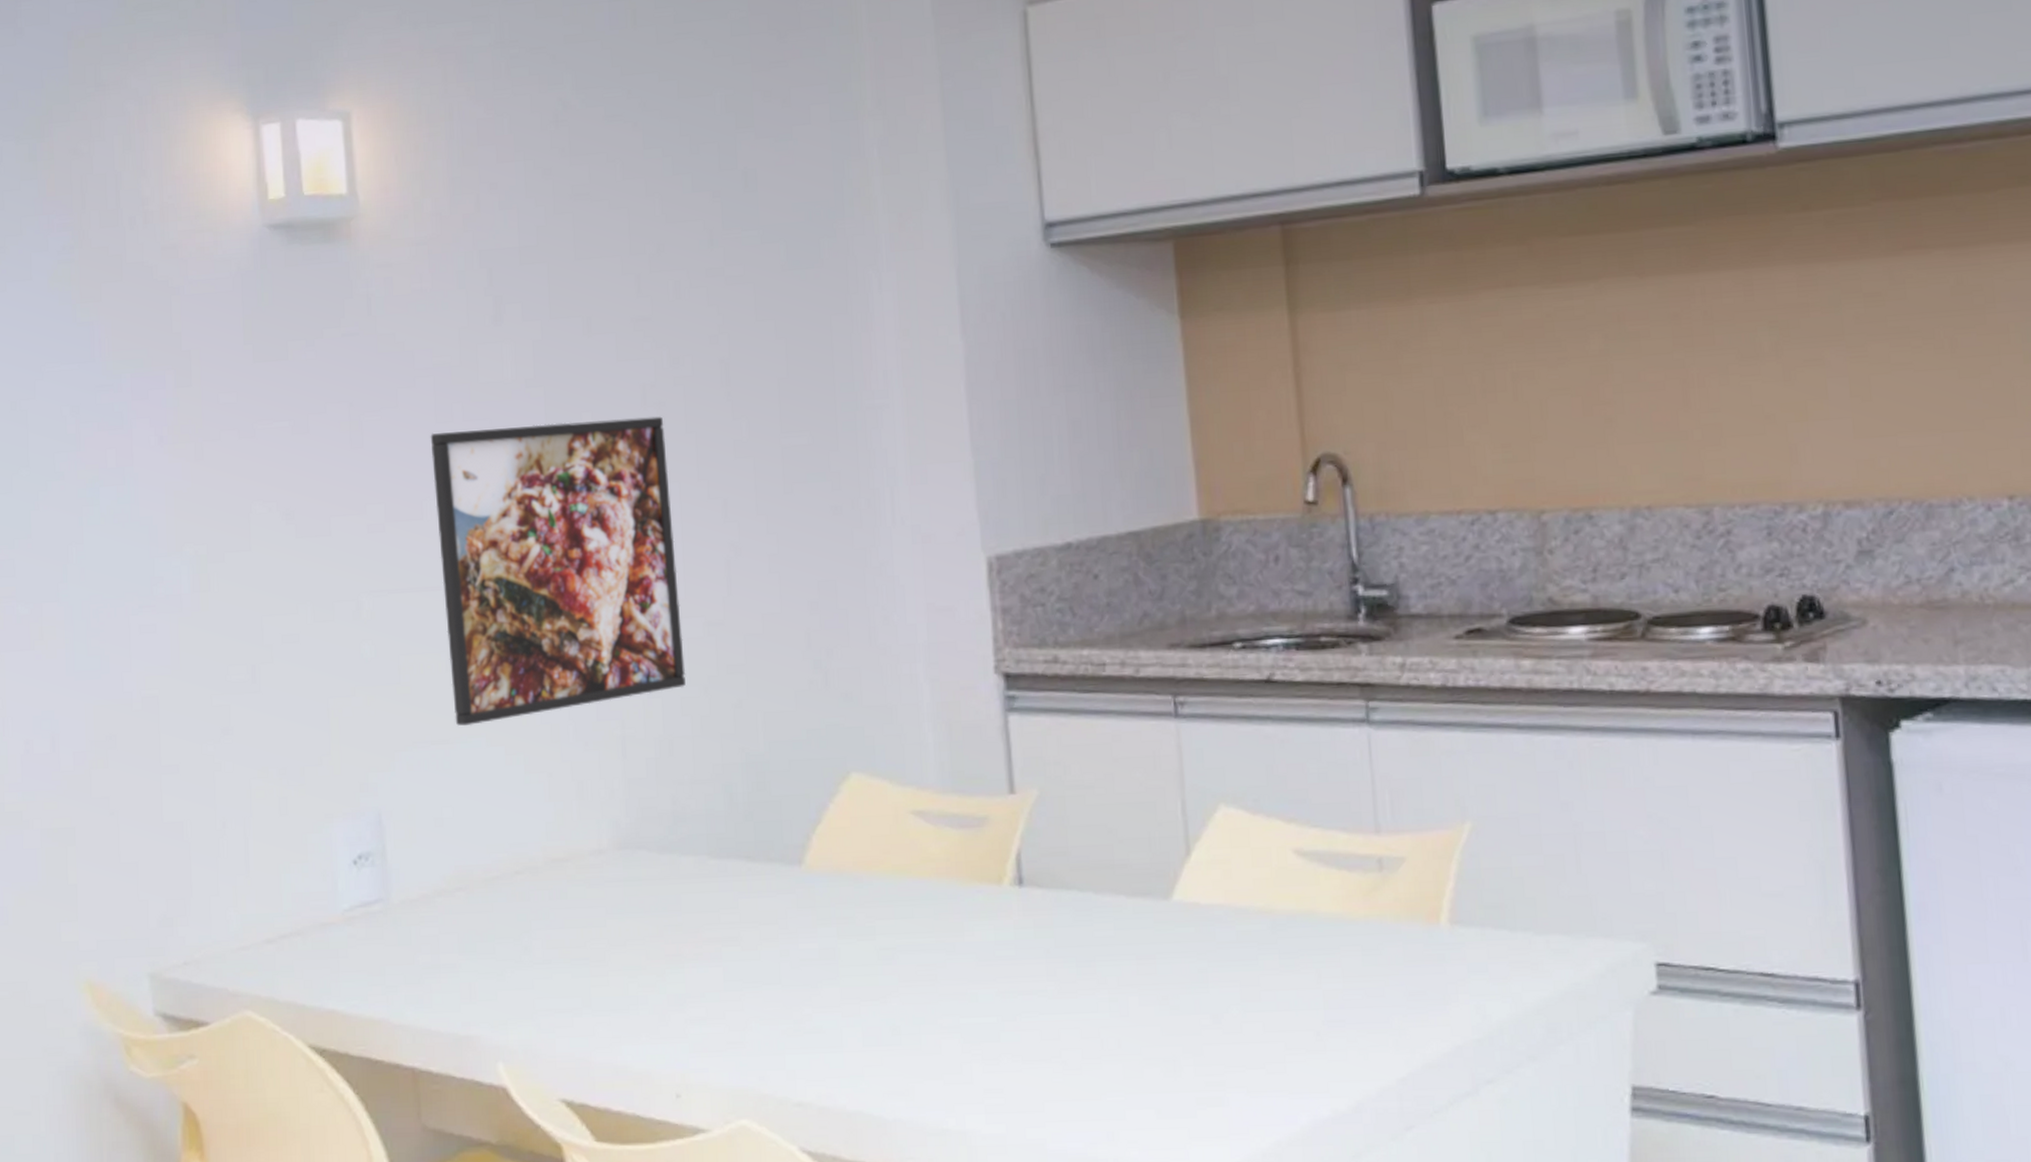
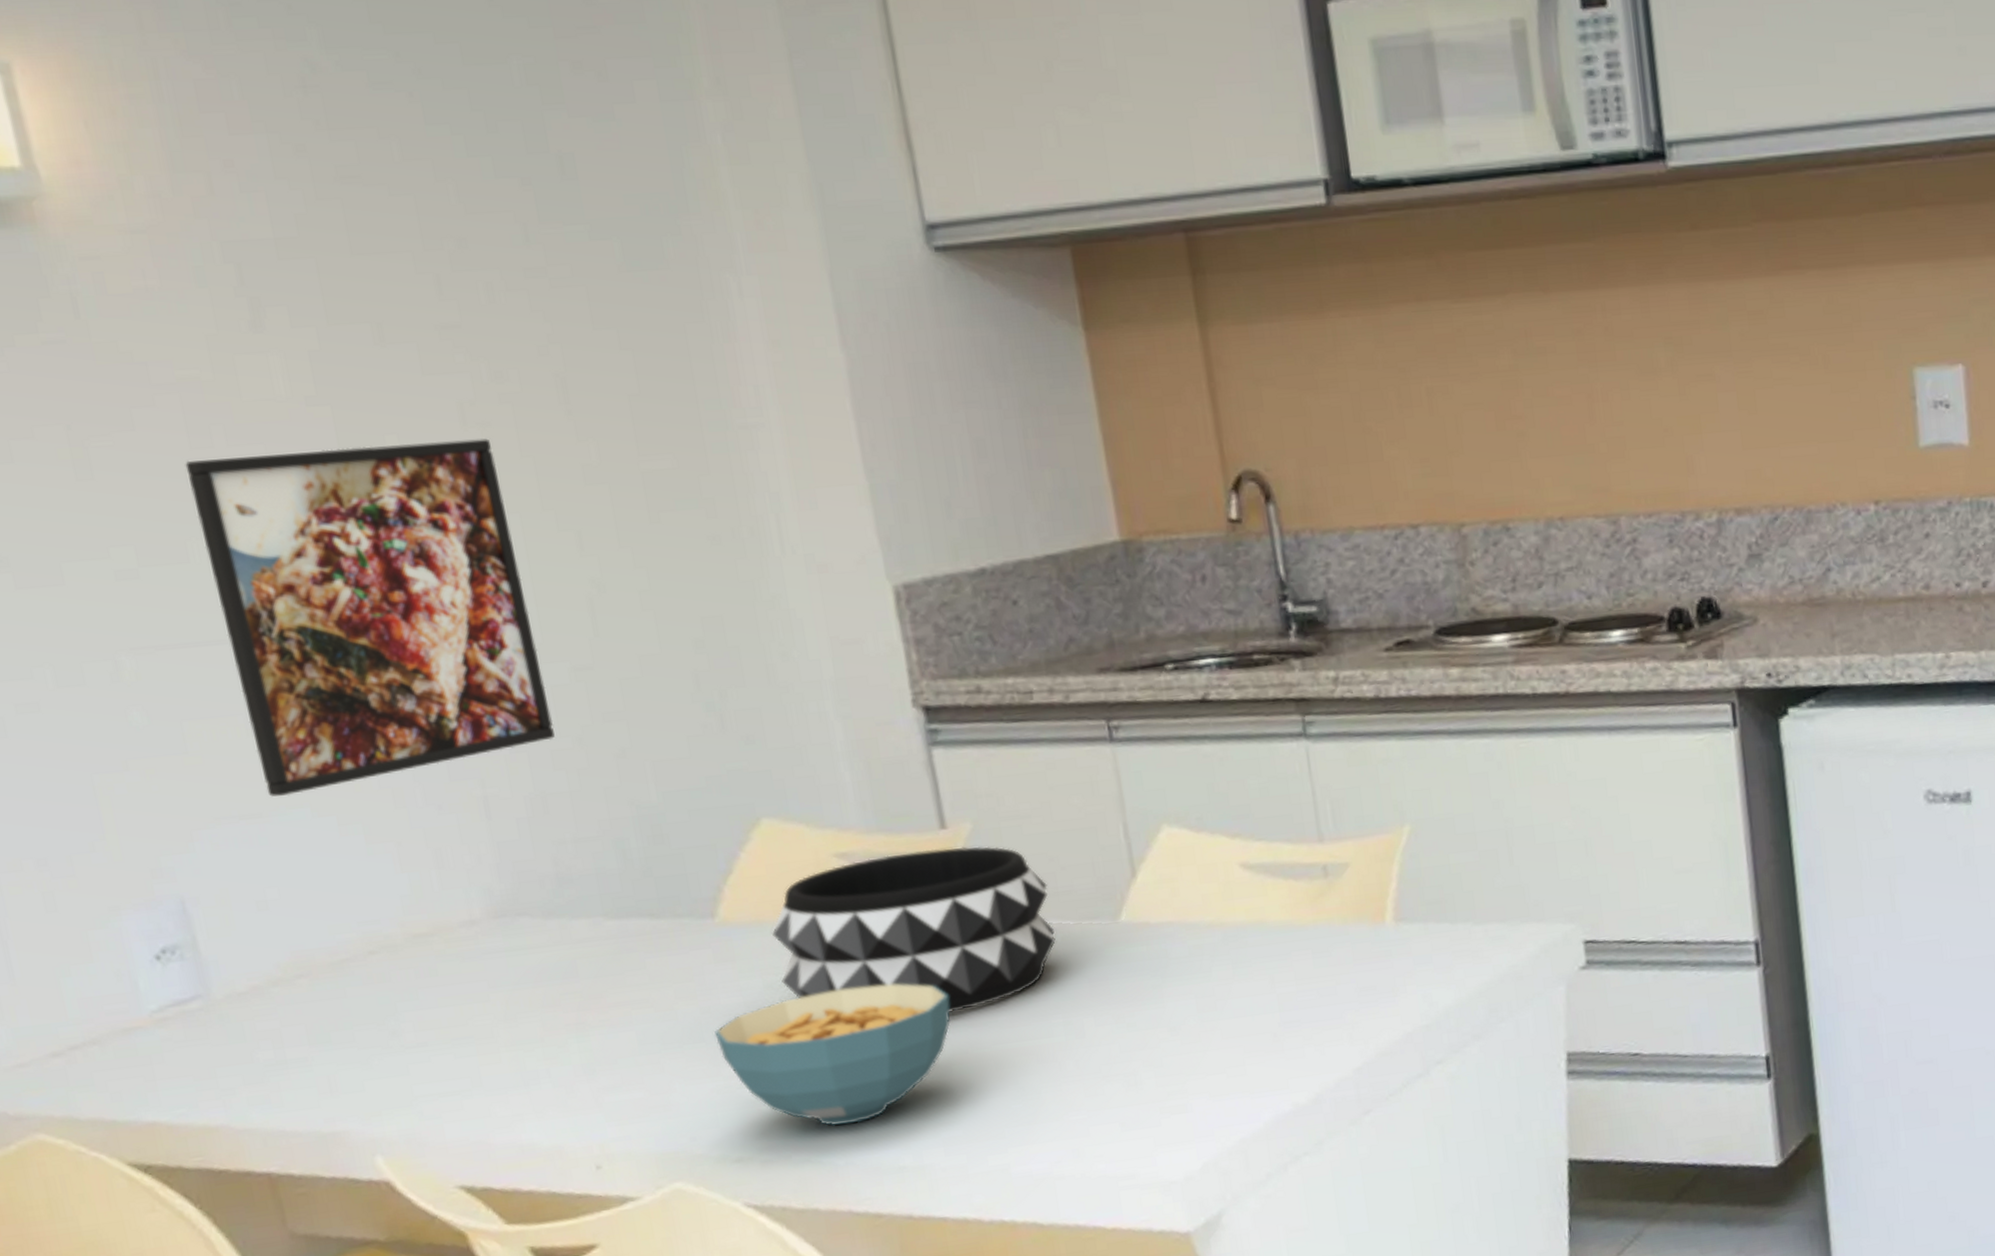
cereal bowl: none [790,943,1003,1081] -> present [714,983,951,1126]
decorative bowl: none [850,812,1108,978] -> present [772,846,1056,1013]

